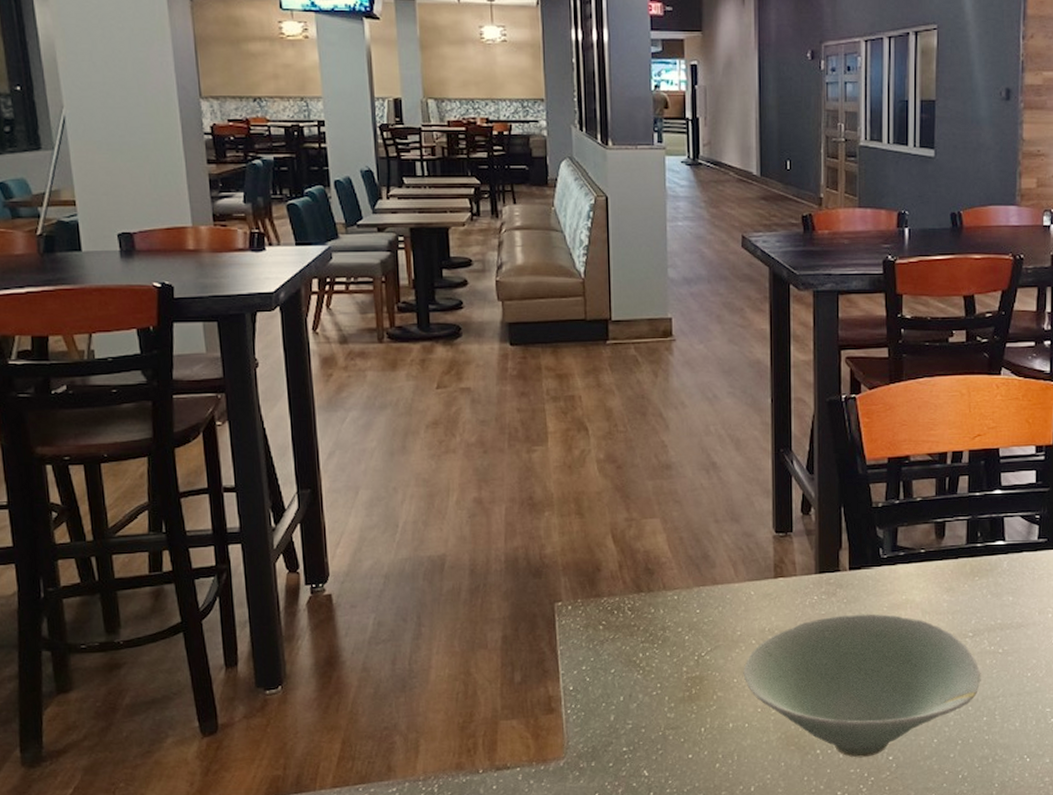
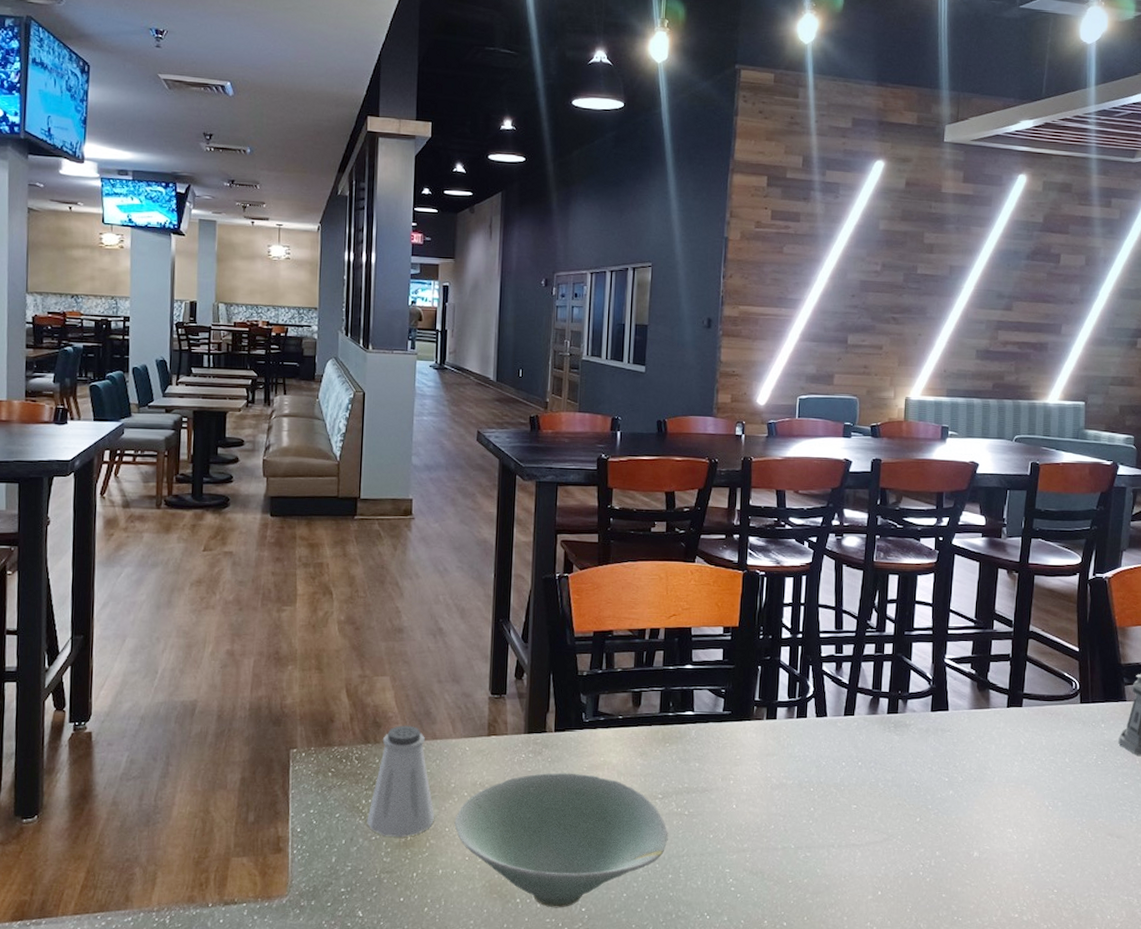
saltshaker: none [646,570,721,691] -> present [367,725,435,838]

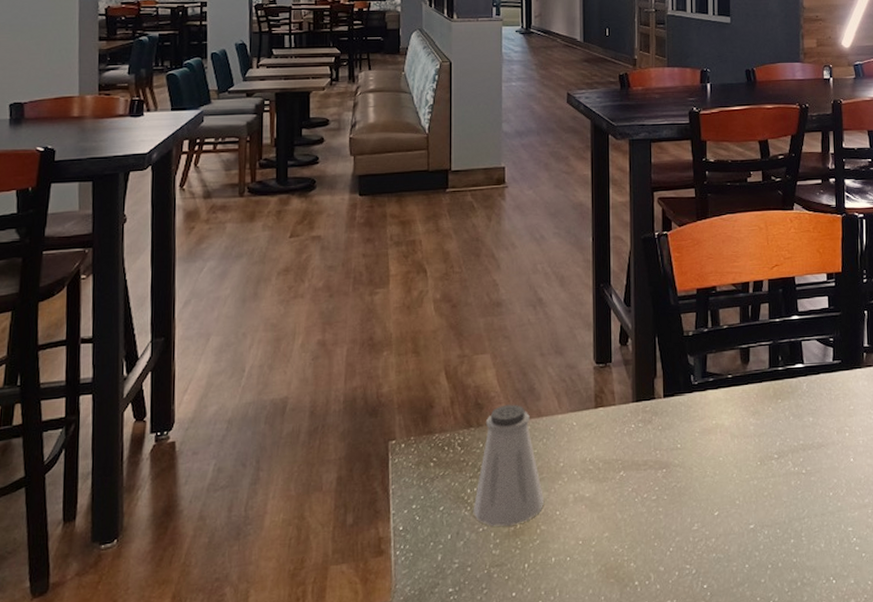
bowl: present [454,772,668,908] -> none [565,439,787,588]

